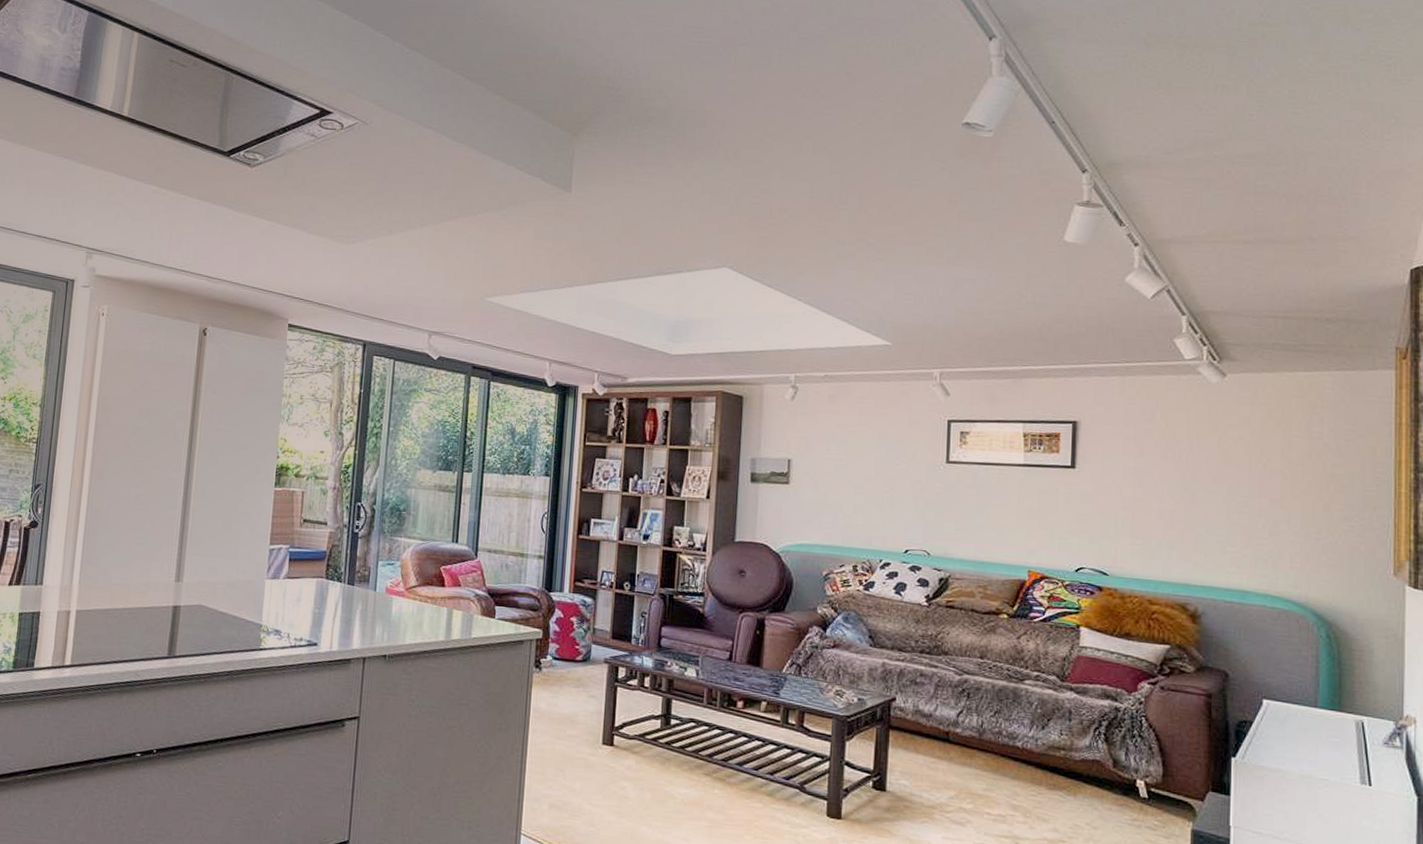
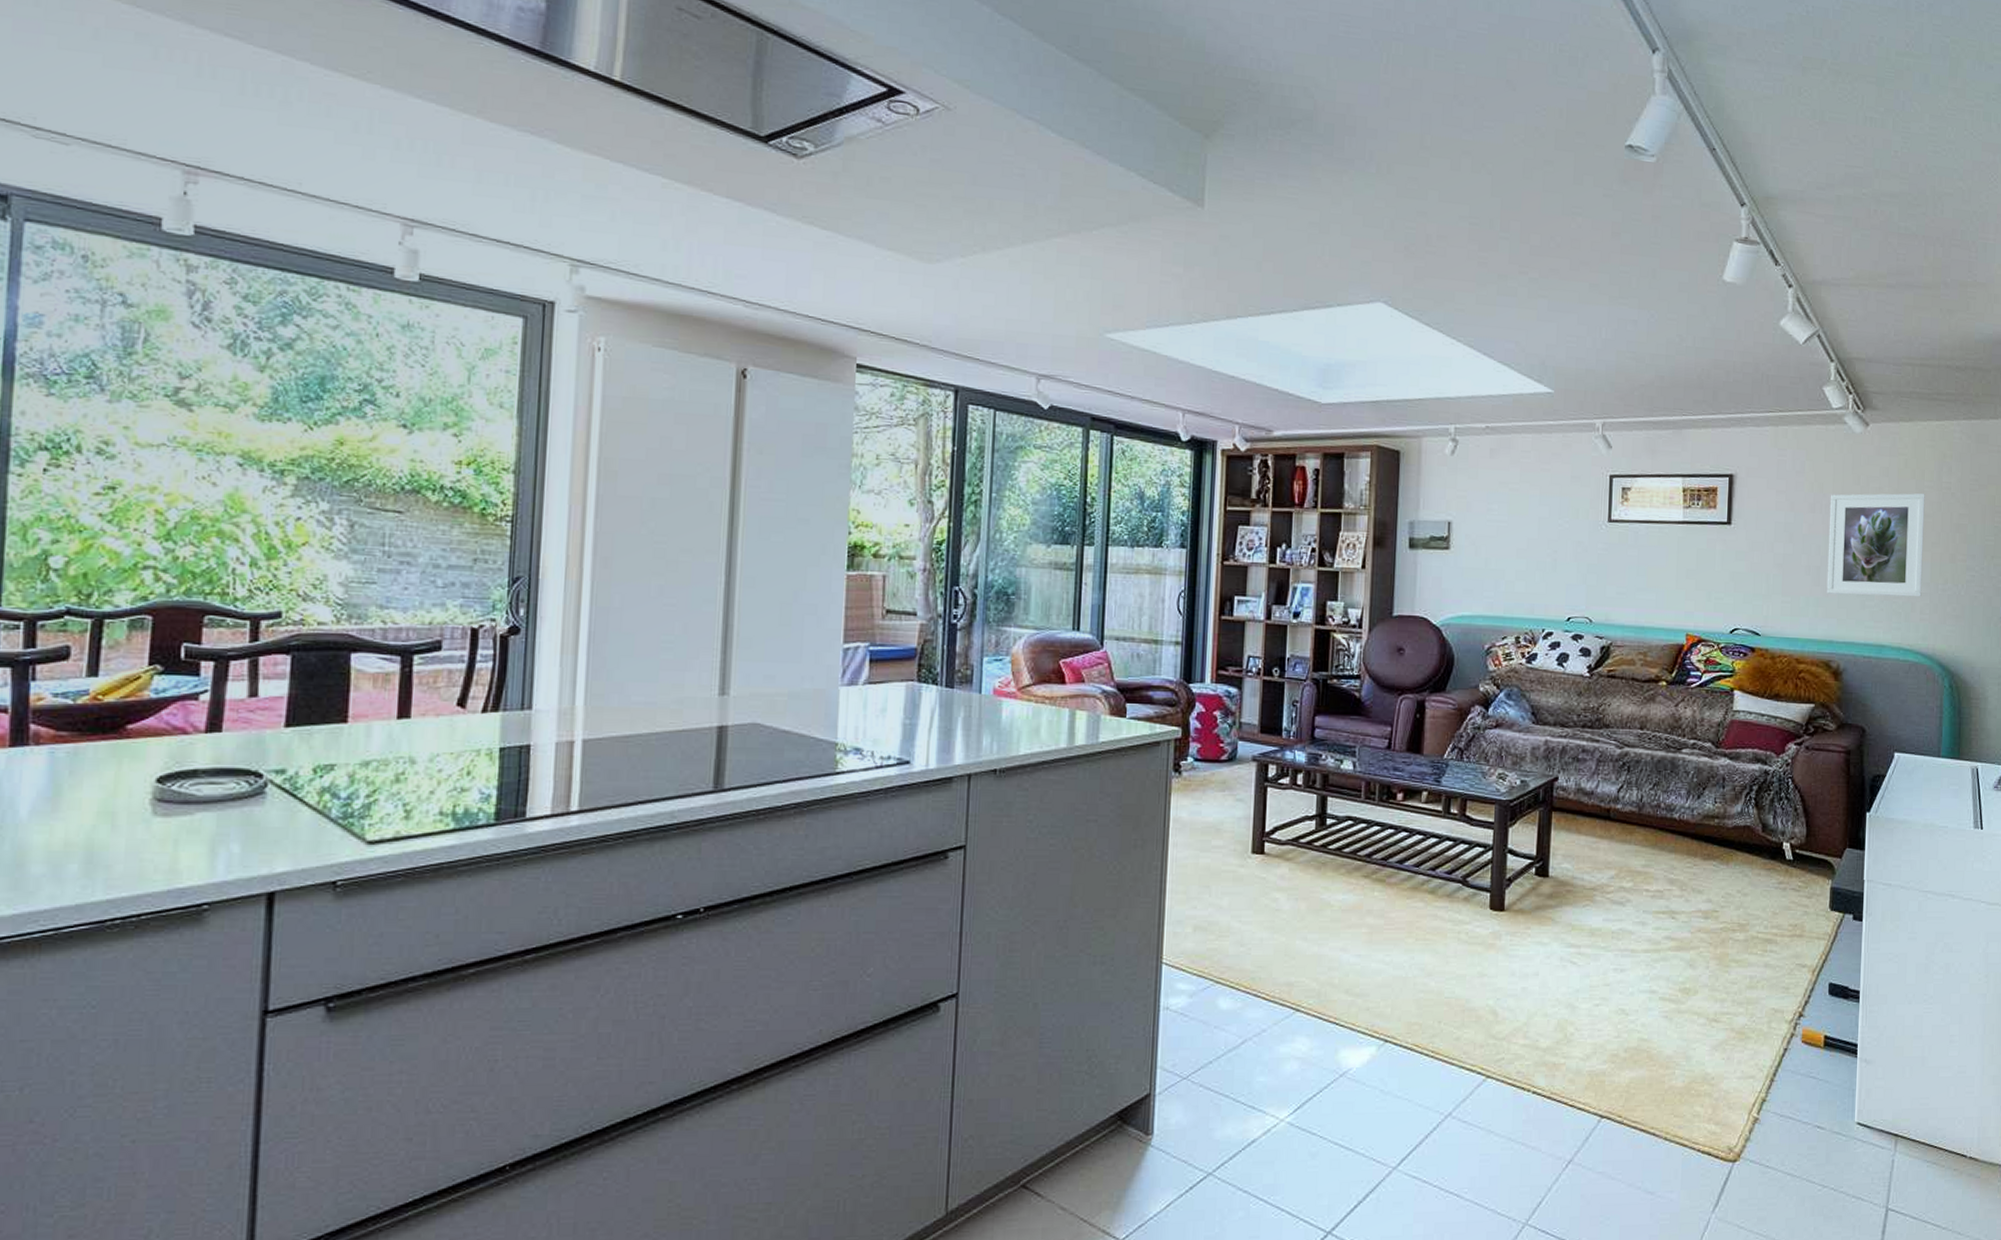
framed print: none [1181,441,1293,545] -> present [1826,493,1925,597]

